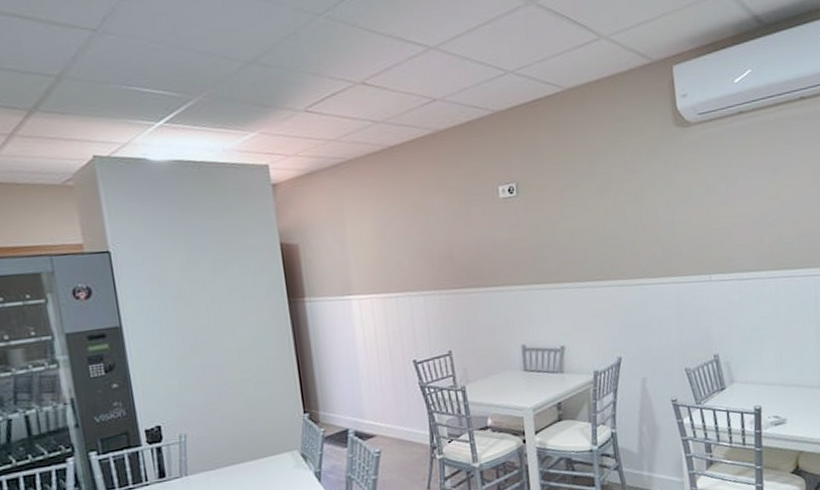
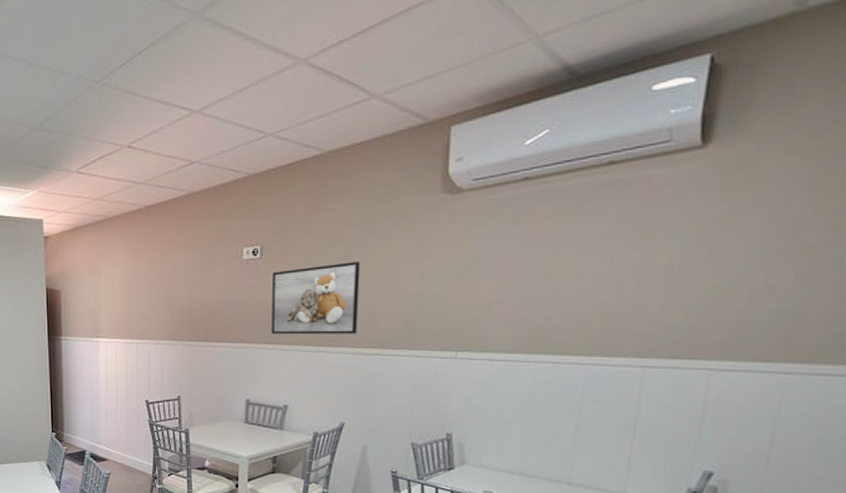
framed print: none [531,194,620,273] -> present [271,261,361,335]

